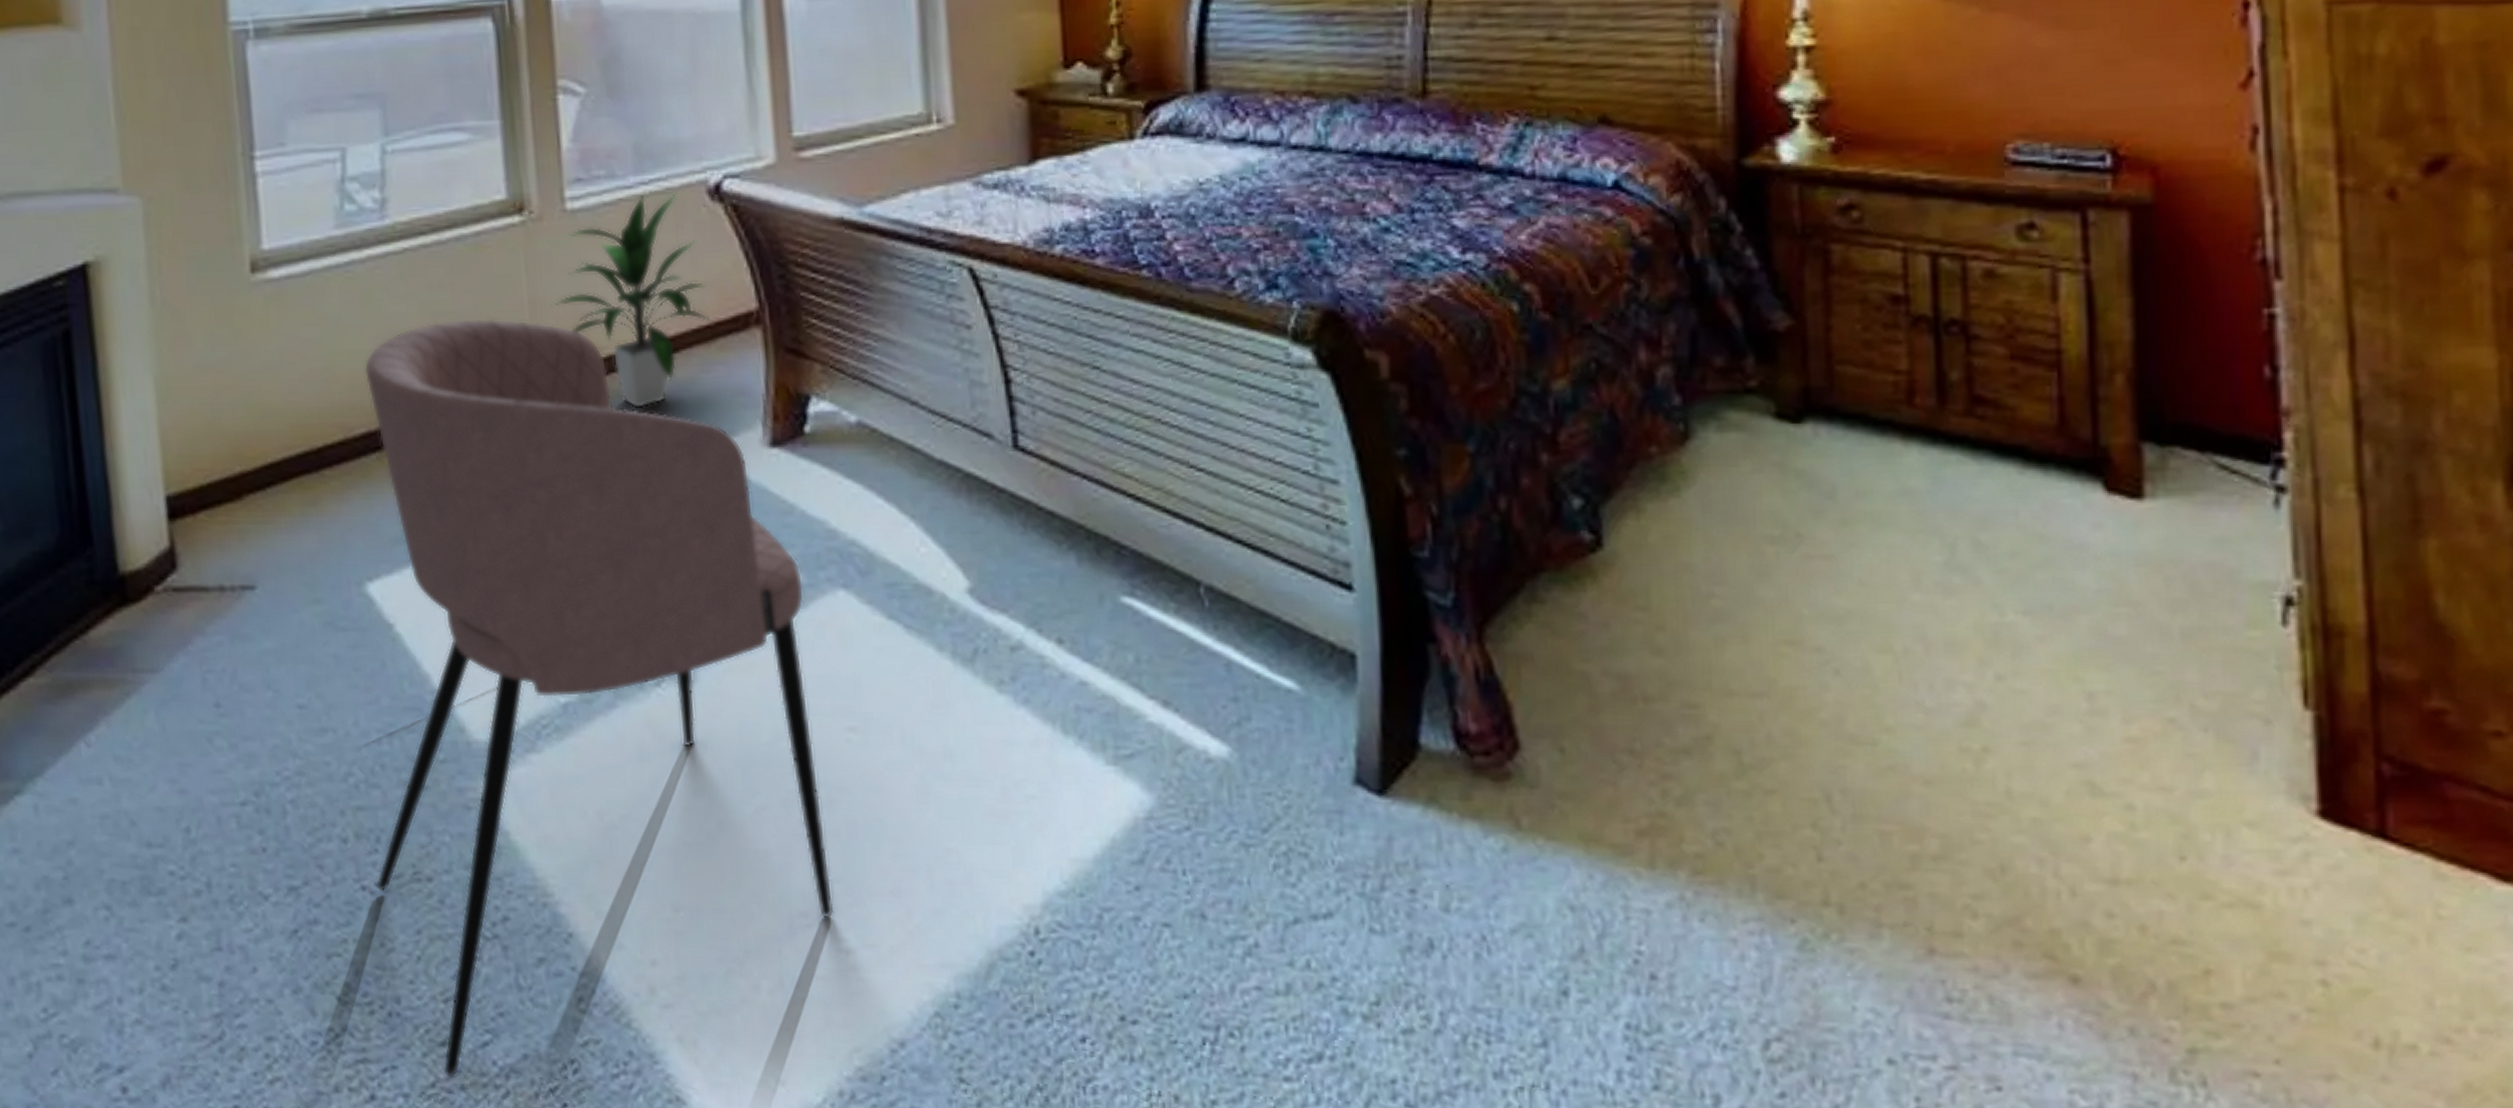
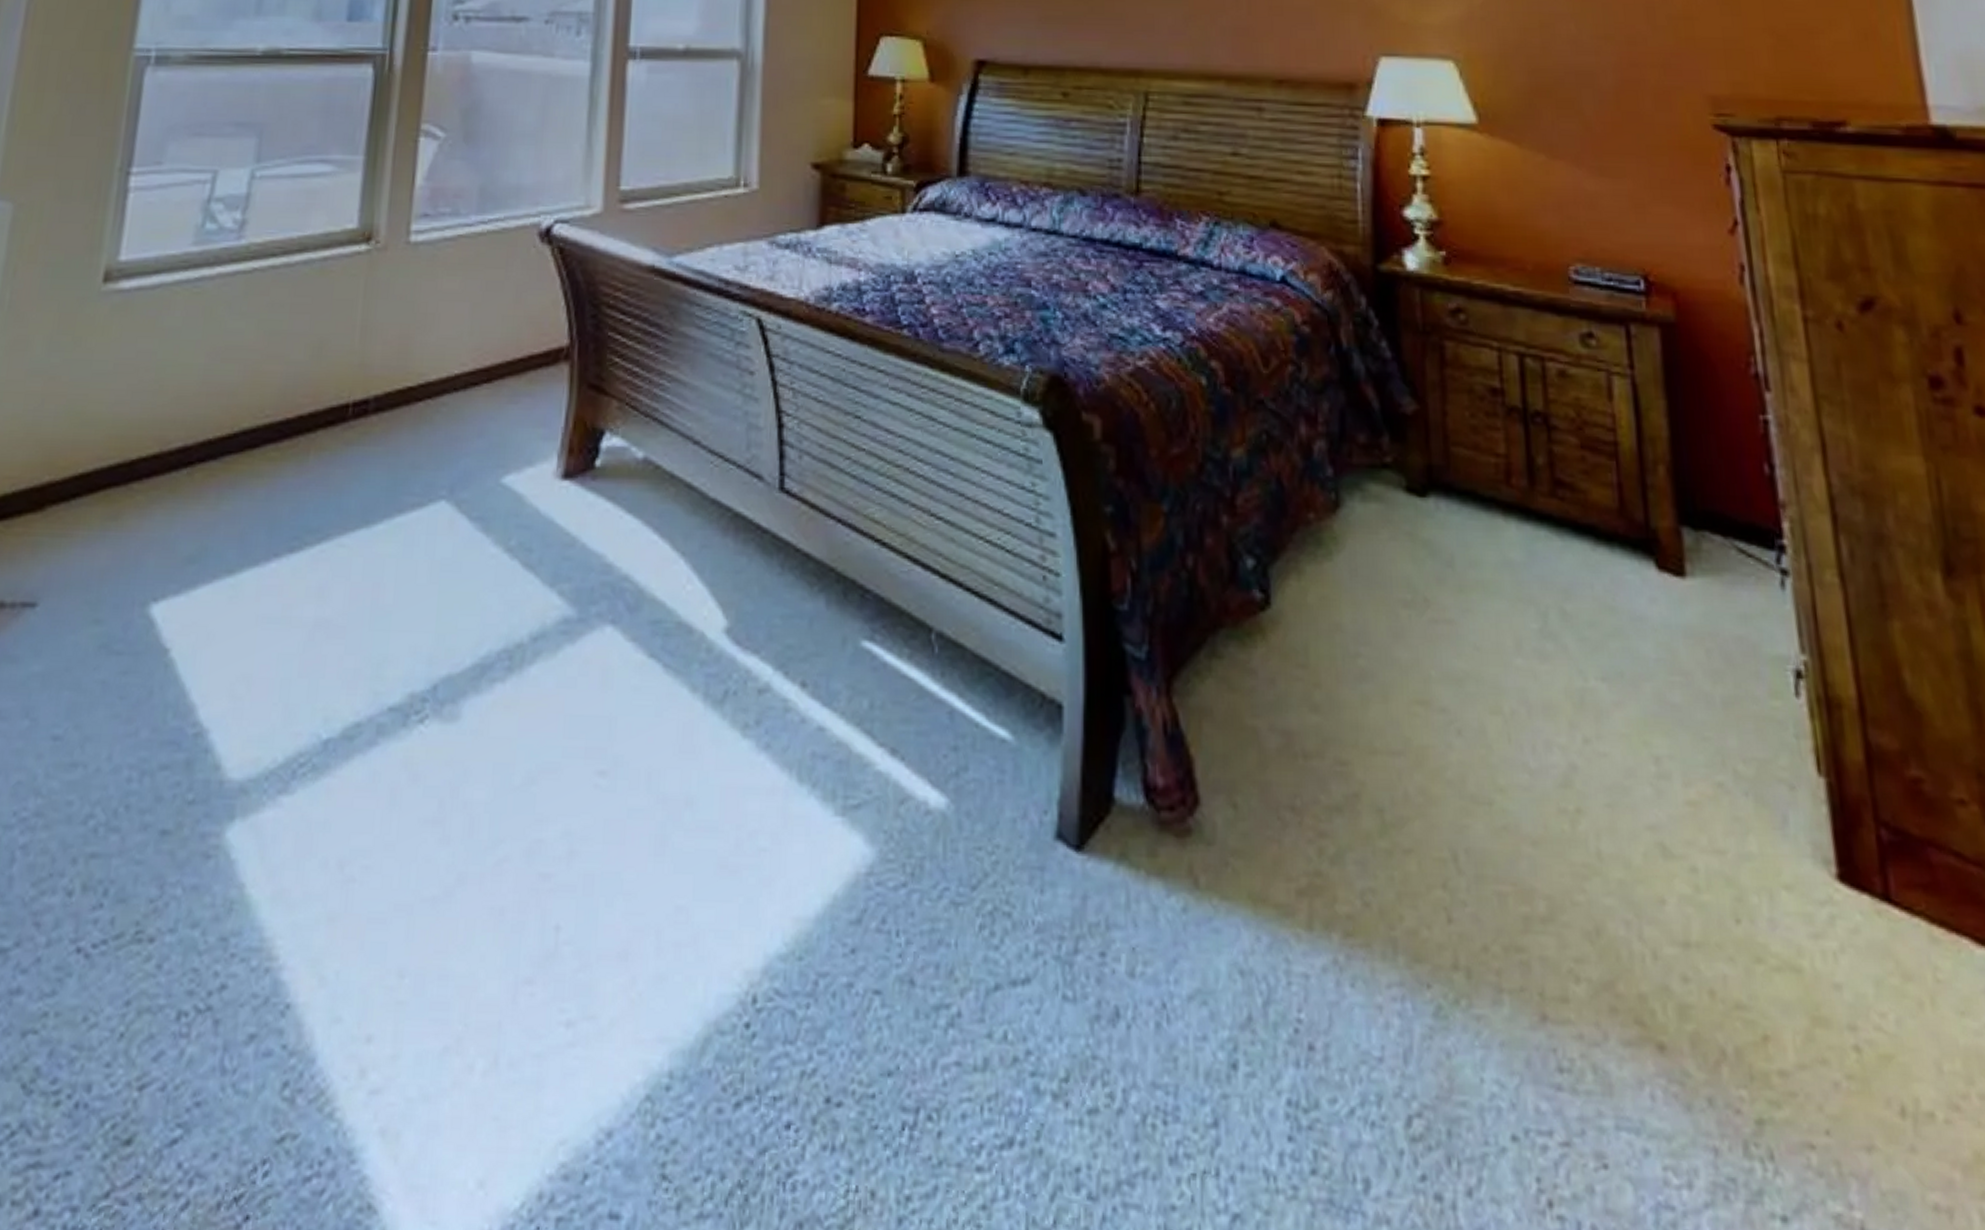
armchair: present [364,318,834,1079] -> none [92,338,576,1187]
indoor plant: present [549,191,712,409] -> none [379,232,527,436]

